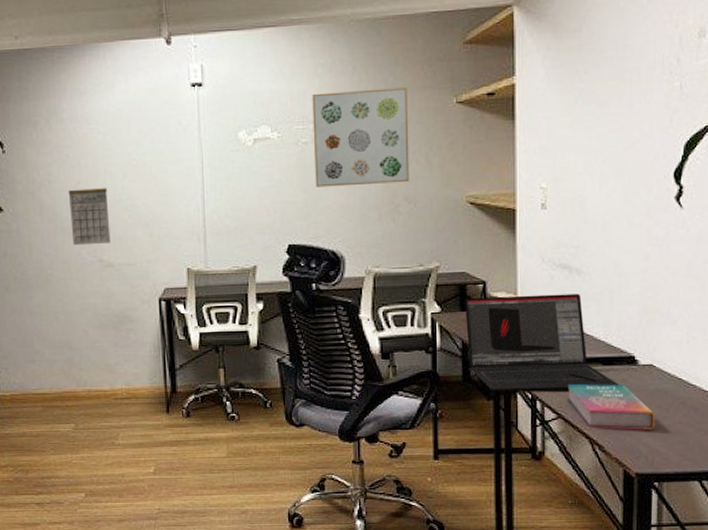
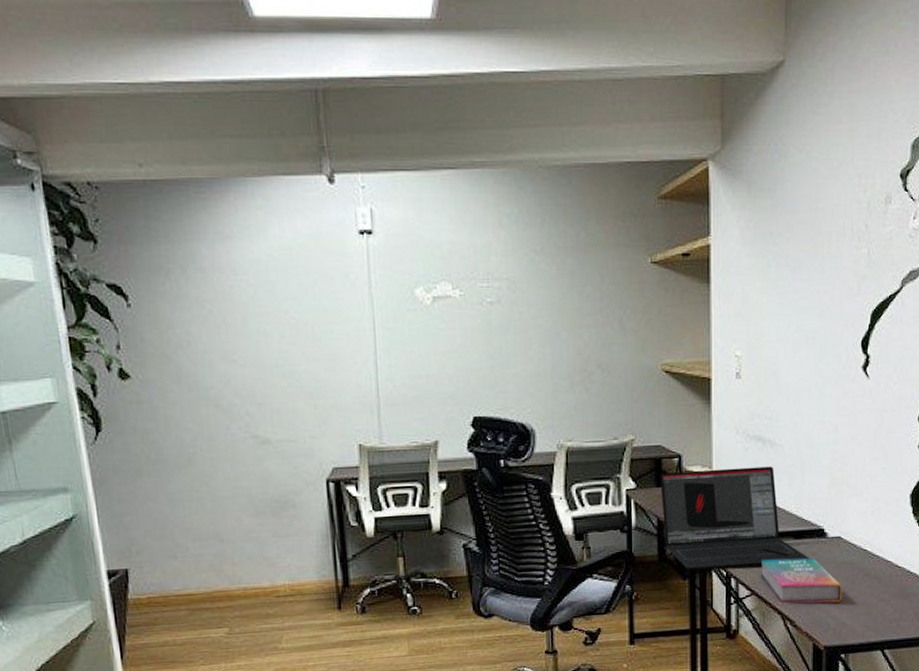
calendar: present [68,185,111,246] -> none [212,348,267,419]
wall art: present [312,87,409,187] -> none [497,244,603,353]

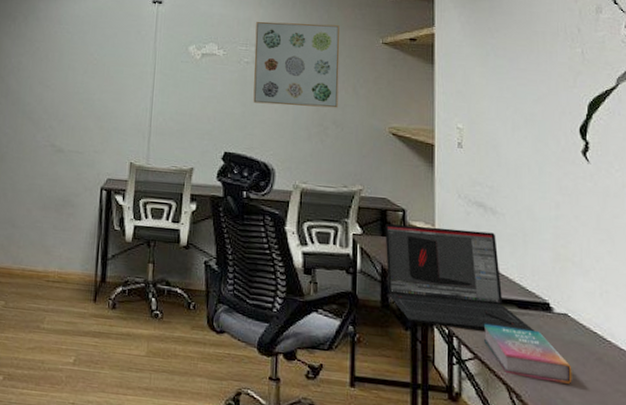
wall art: none [497,244,603,353] -> present [253,21,340,108]

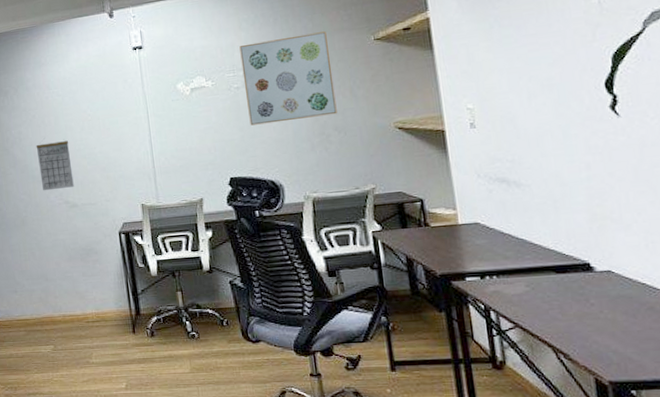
calendar: none [31,78,68,131] -> present [36,139,74,191]
laptop: present [385,224,535,332] -> none [404,205,577,304]
book: present [483,323,572,384] -> none [520,291,623,337]

